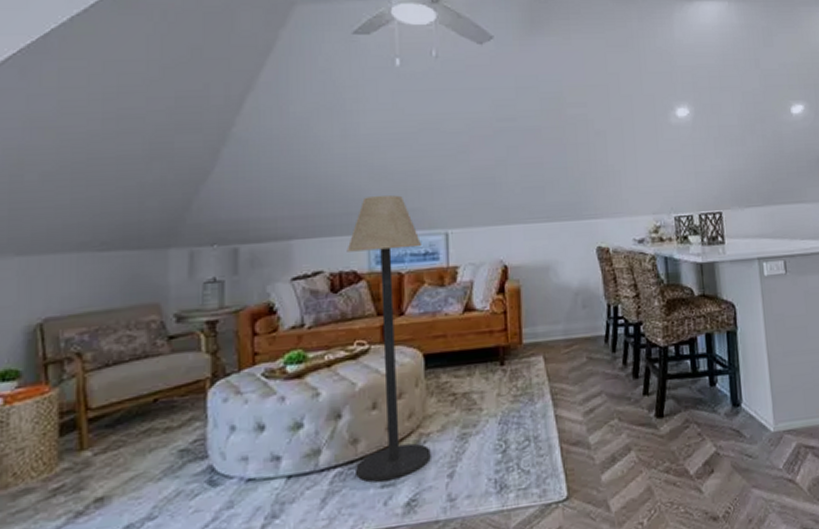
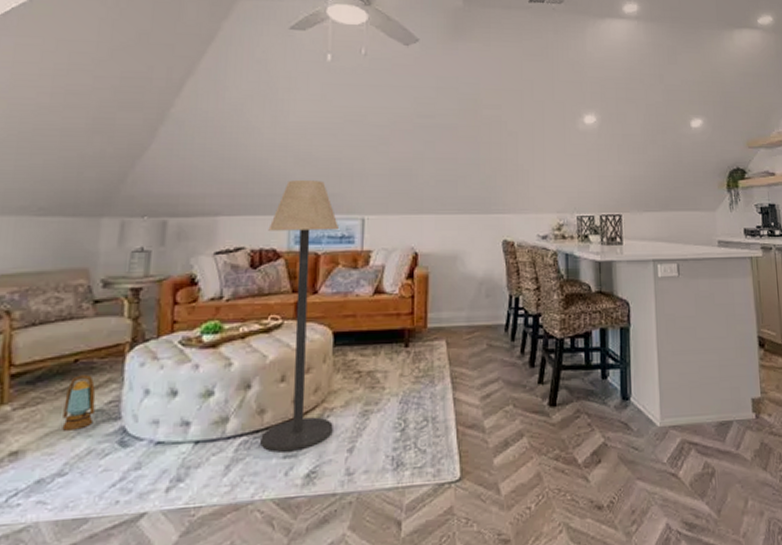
lantern: none [147,414,179,473] -> present [62,375,96,431]

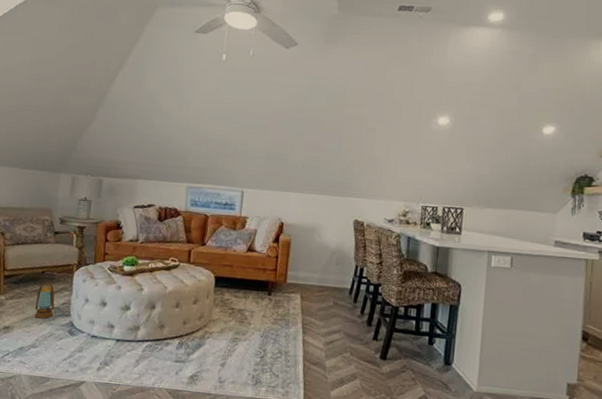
floor lamp: present [260,180,340,452] -> none [160,156,225,358]

